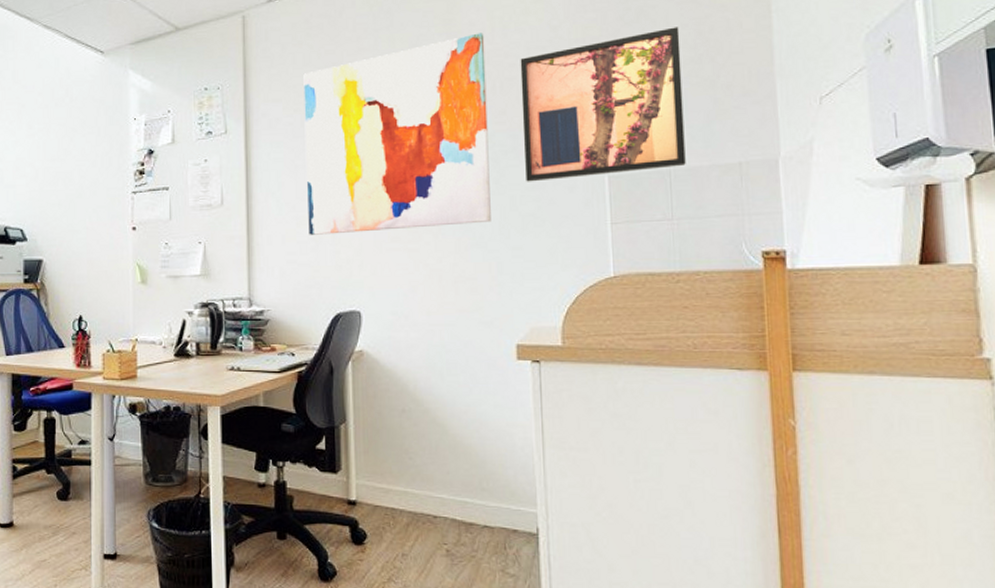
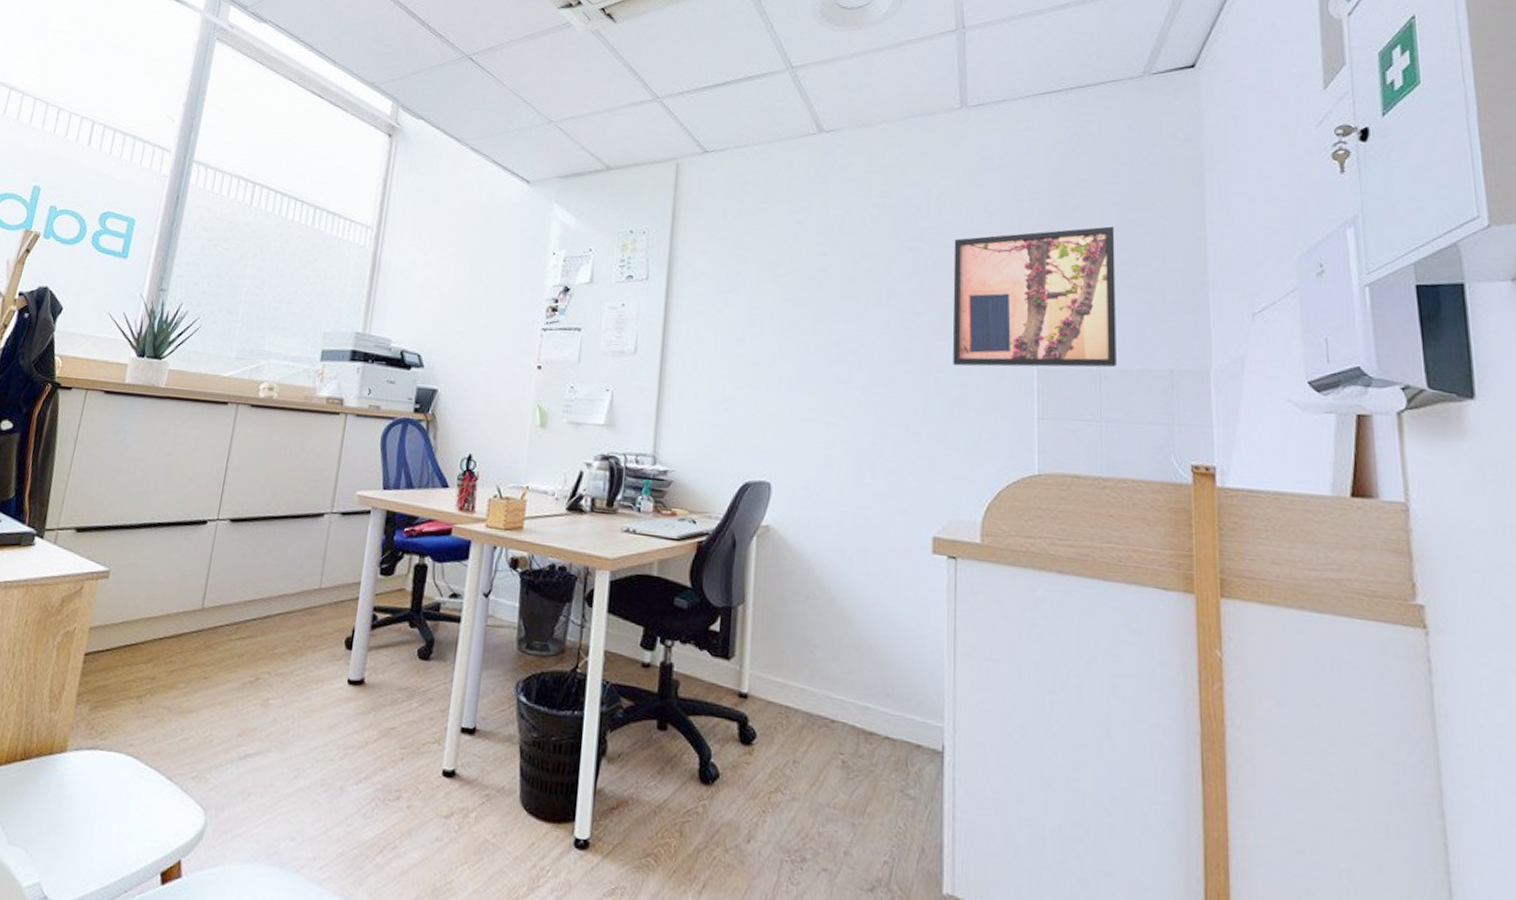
wall art: present [303,33,491,235] -> none [723,209,920,403]

